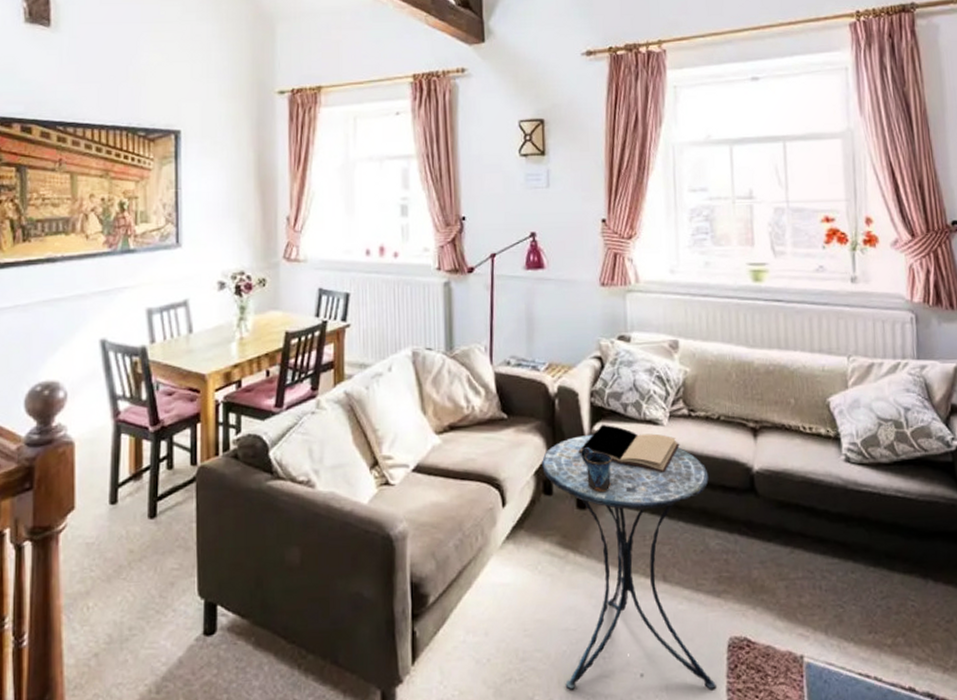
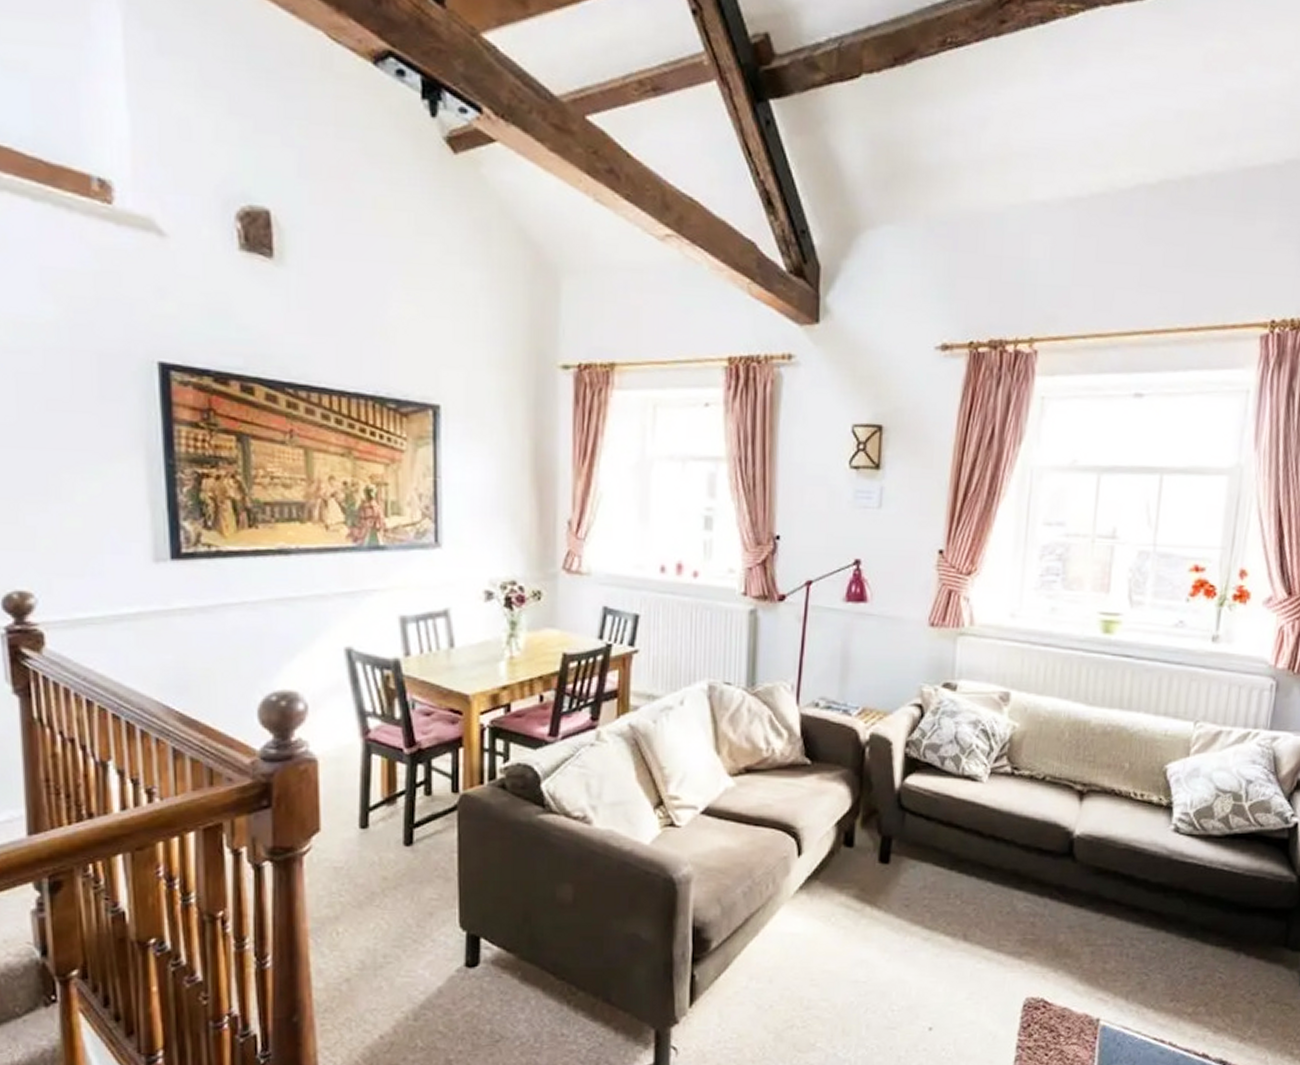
side table: present [542,434,716,691] -> none [845,786,1025,1047]
book: present [578,424,680,473] -> none [886,776,998,832]
mug: present [581,446,612,493] -> none [888,799,923,848]

